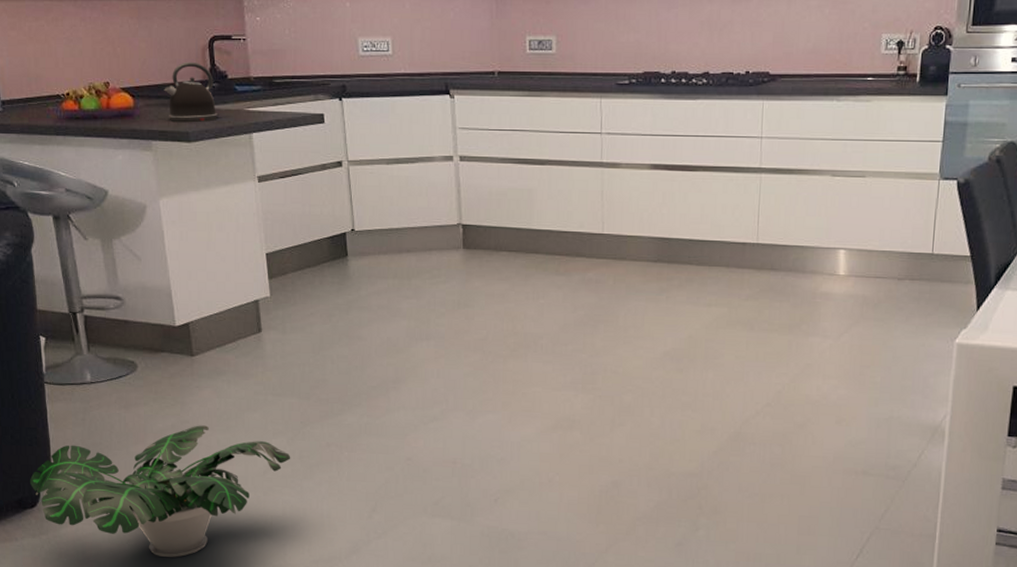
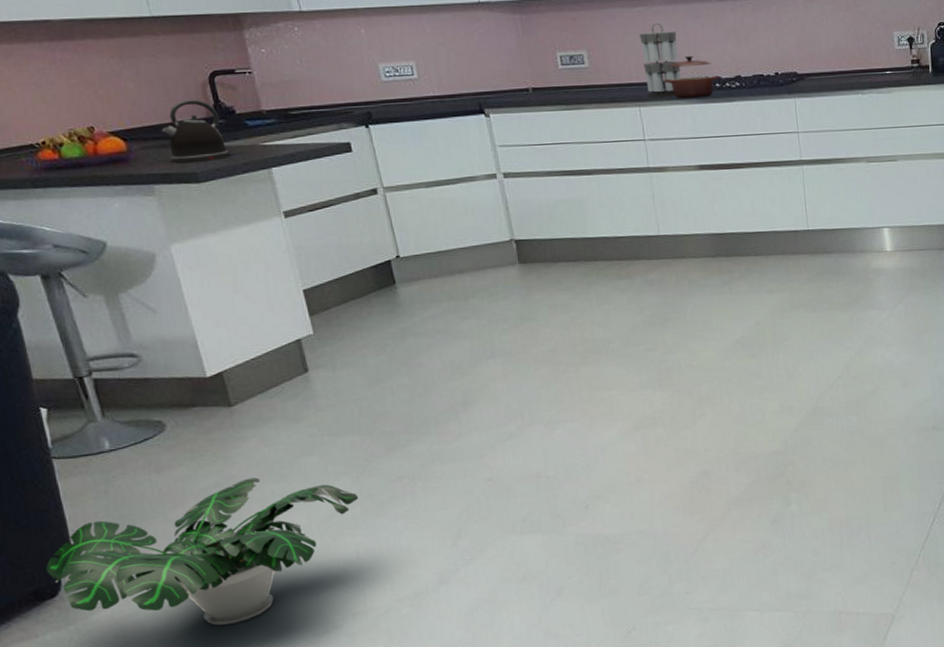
spice rack: none [610,10,649,90] -> present [639,22,681,98]
saucepan: none [628,47,687,93] -> present [663,55,720,99]

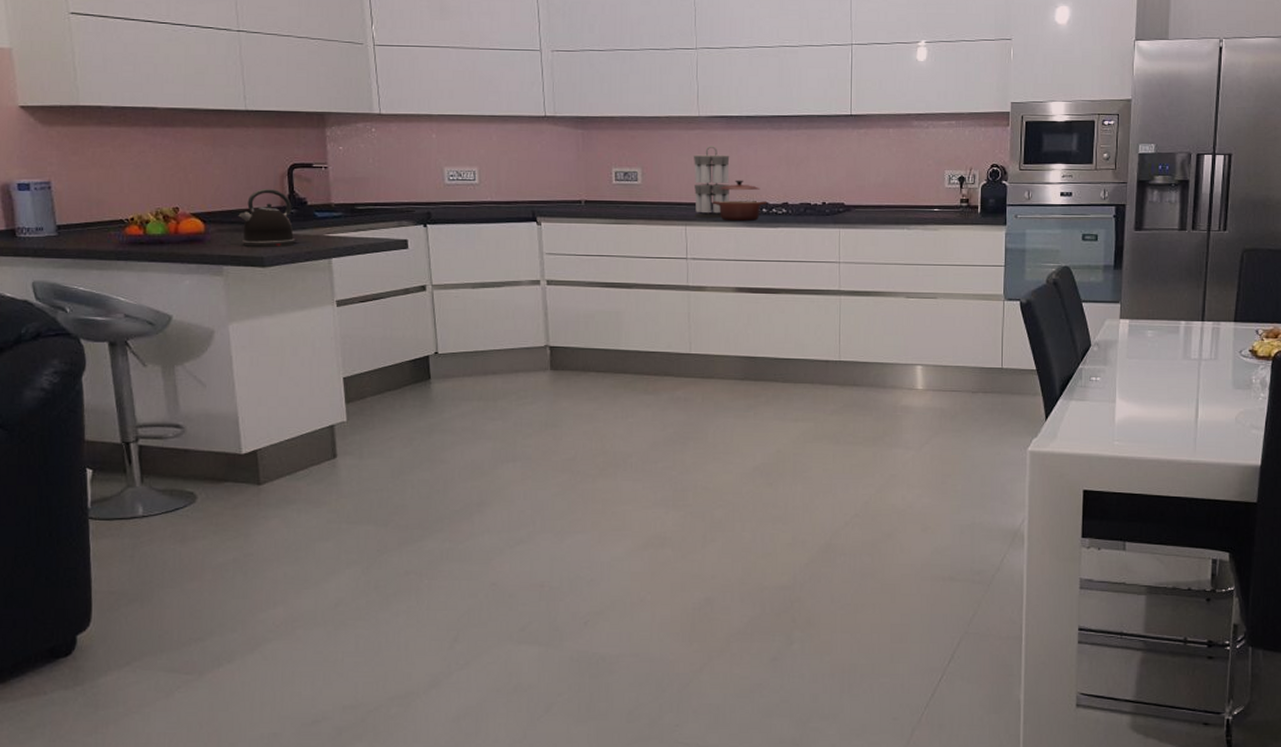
potted plant: present [45,477,359,626] -> none [65,557,366,703]

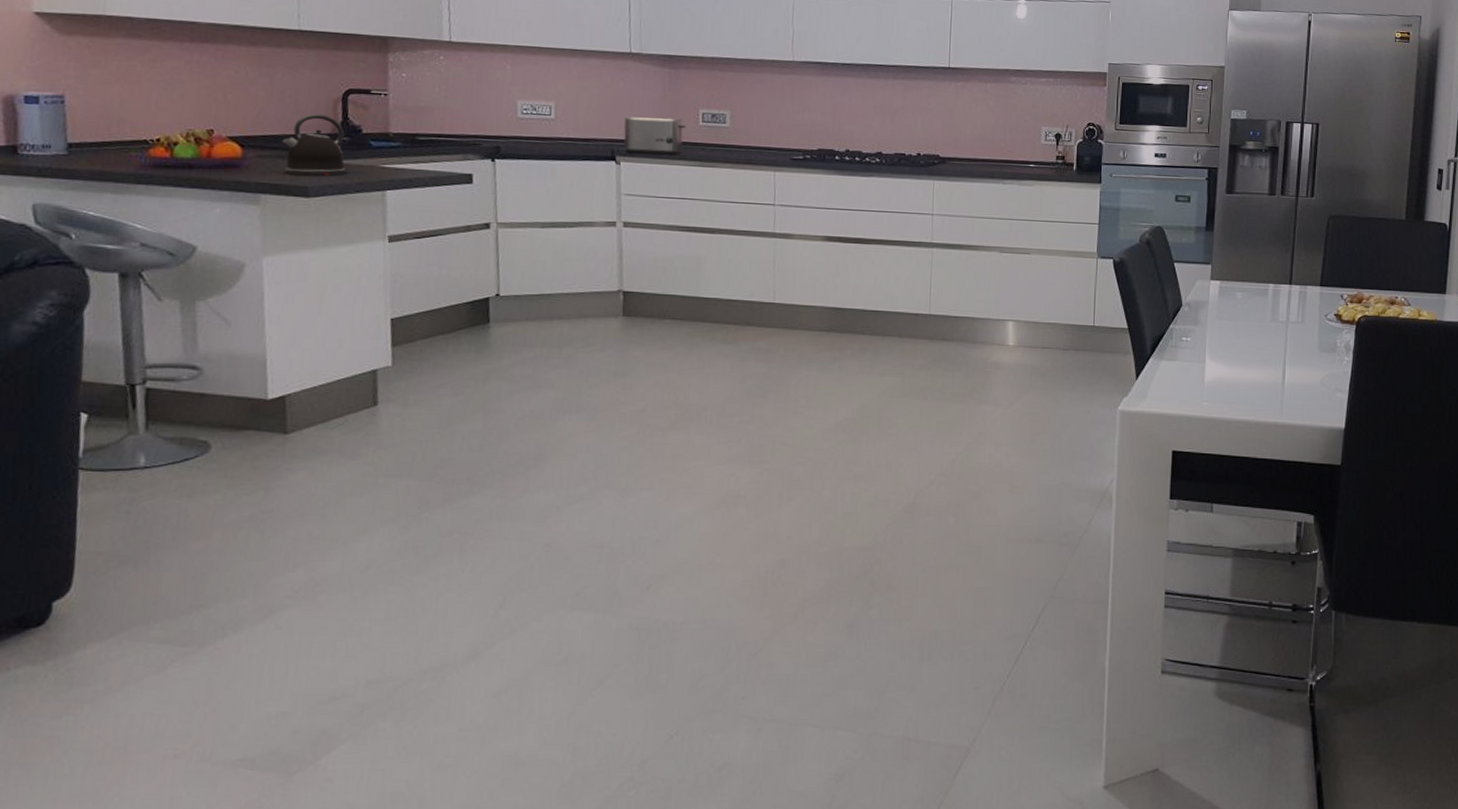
toaster: none [542,177,601,216] -> present [623,116,687,156]
spice rack: present [694,146,730,219] -> none [784,91,824,166]
saucepan: present [712,180,768,222] -> none [803,127,861,170]

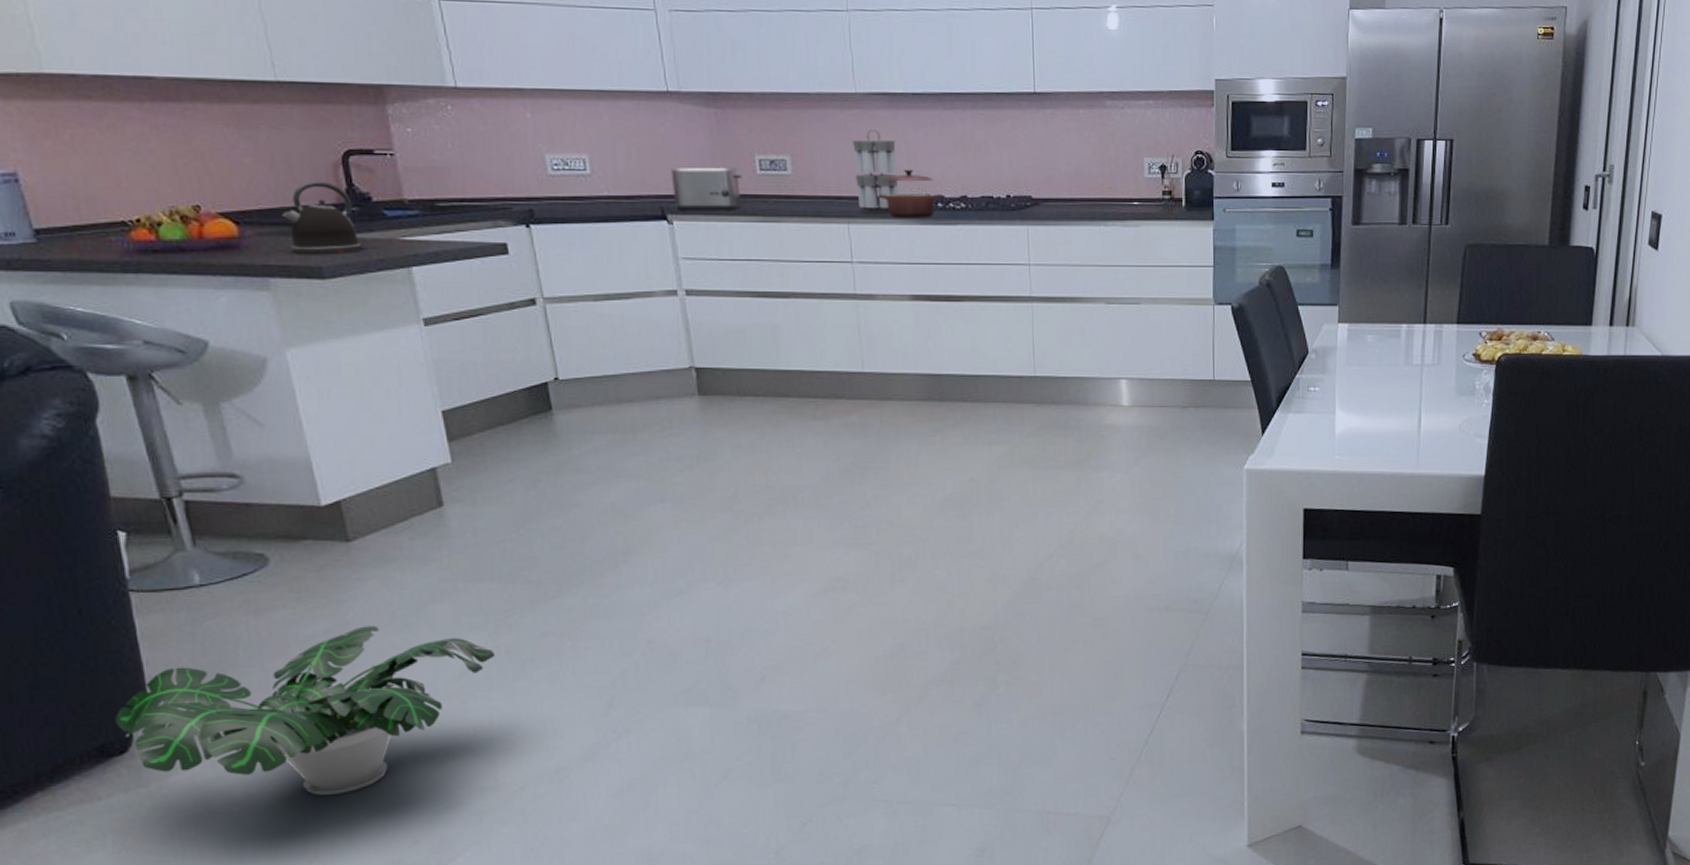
potted plant: none [38,514,402,678] -> present [114,625,496,795]
spice rack: none [784,91,824,166] -> present [853,129,898,215]
saucepan: none [803,127,861,170] -> present [877,169,943,218]

